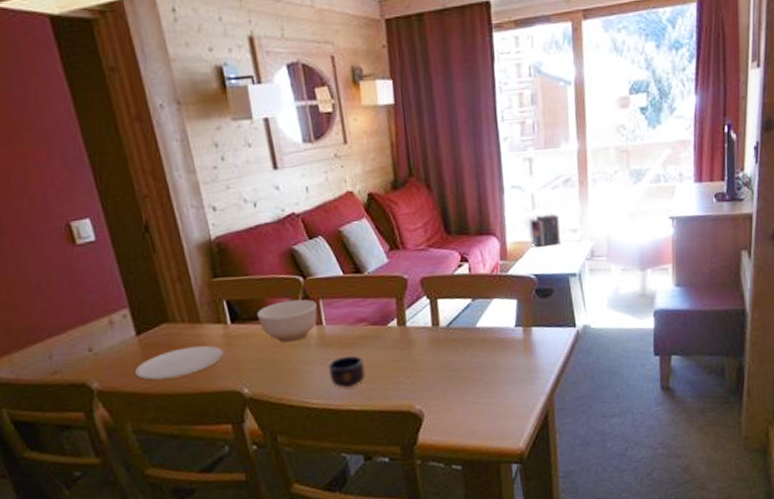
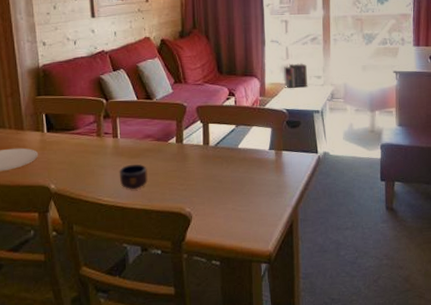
bowl: present [256,299,318,343] -> none [67,116,115,150]

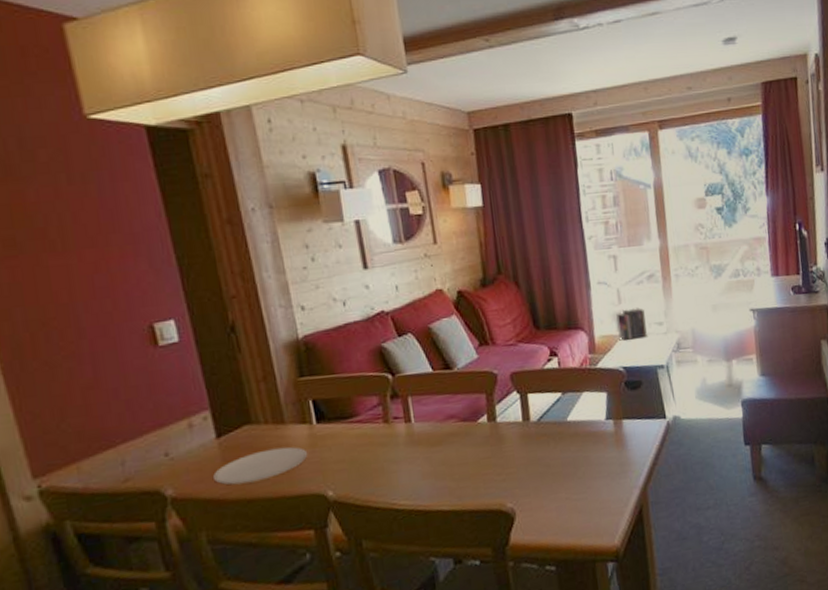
mug: present [119,163,148,189] -> none [416,452,455,487]

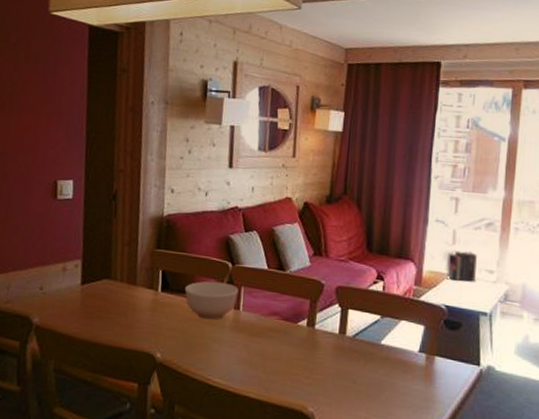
plate: present [213,447,308,486] -> none [71,303,149,330]
bowl: none [343,396,407,442] -> present [184,281,239,320]

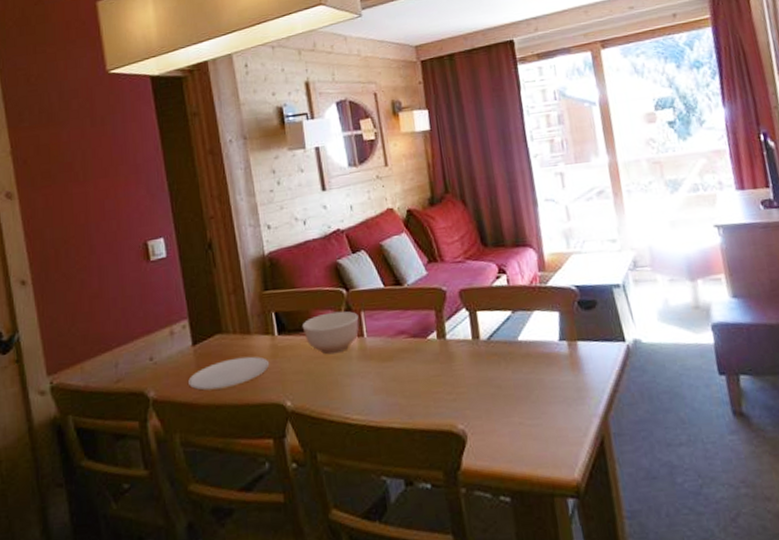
plate: none [71,303,149,330] -> present [188,356,270,391]
books: present [447,250,477,282] -> none [565,224,600,258]

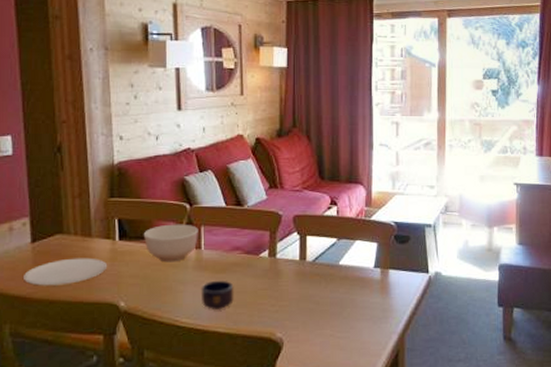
mug: none [368,368,406,403] -> present [201,280,234,309]

